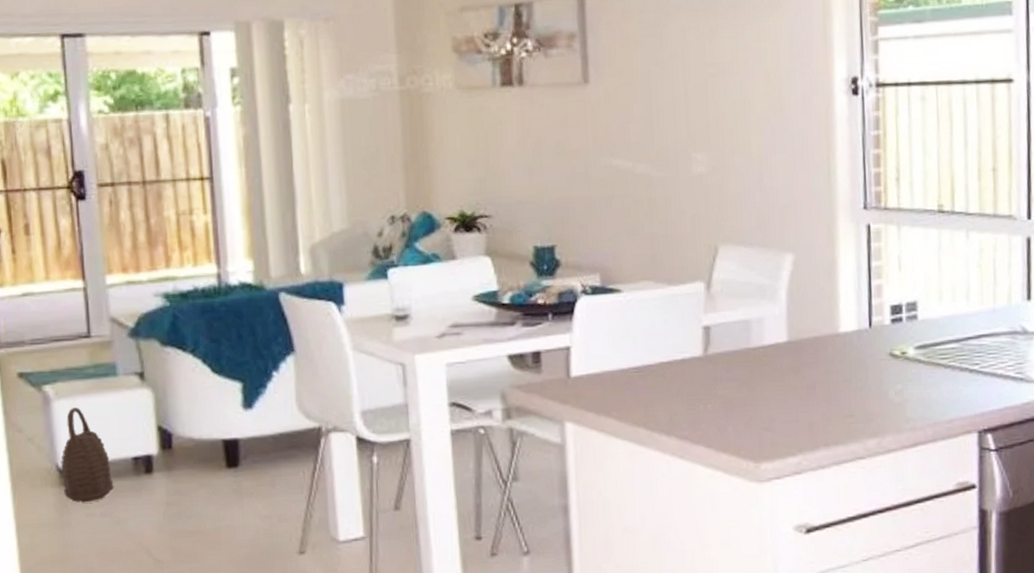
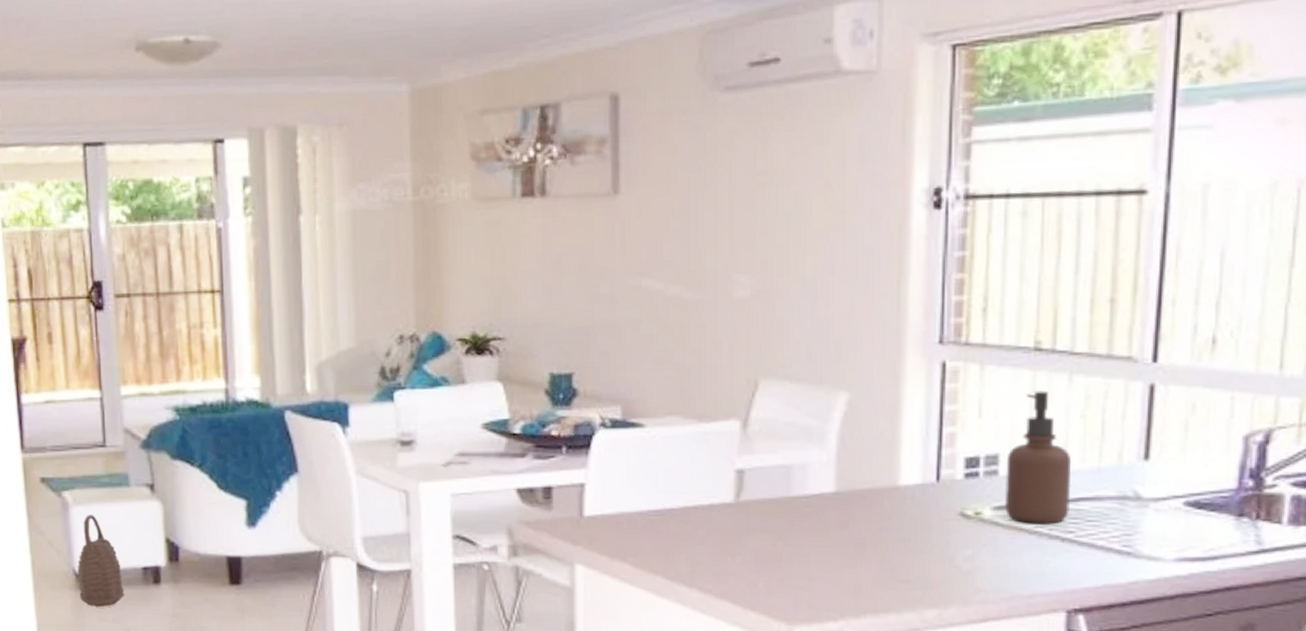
soap dispenser: none [923,246,975,360] -> present [1004,390,1072,526]

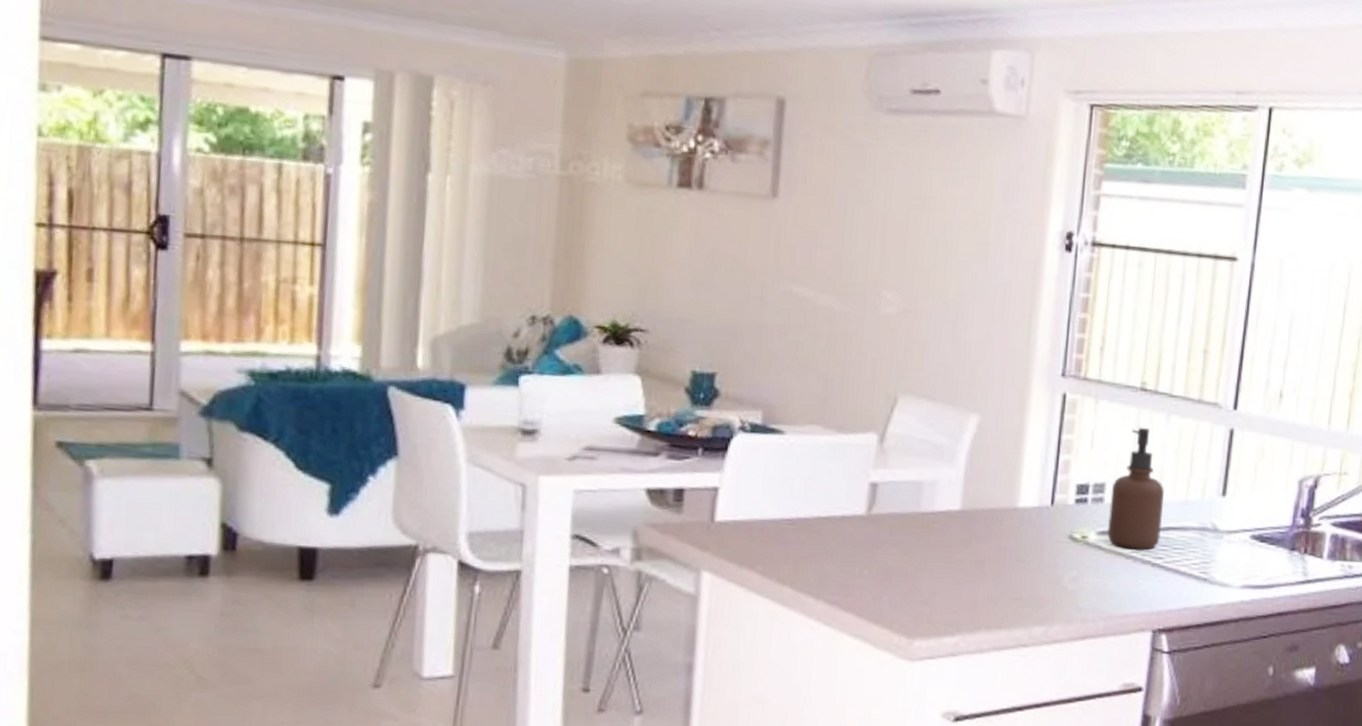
basket: present [77,515,125,608] -> none [95,490,159,602]

